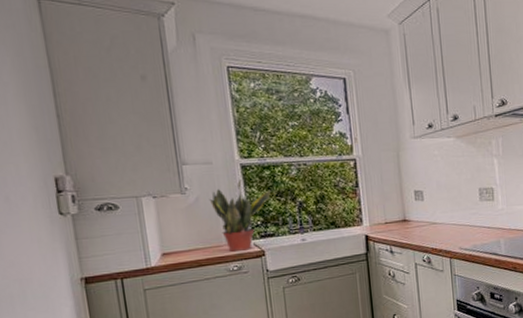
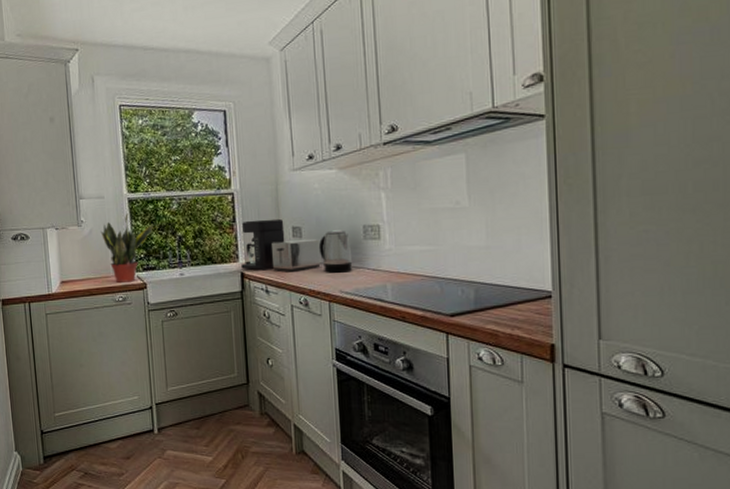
coffee maker: none [365,183,408,233] -> present [241,218,285,271]
toaster: none [395,201,442,233] -> present [272,238,321,272]
kettle: none [439,193,471,232] -> present [318,230,353,273]

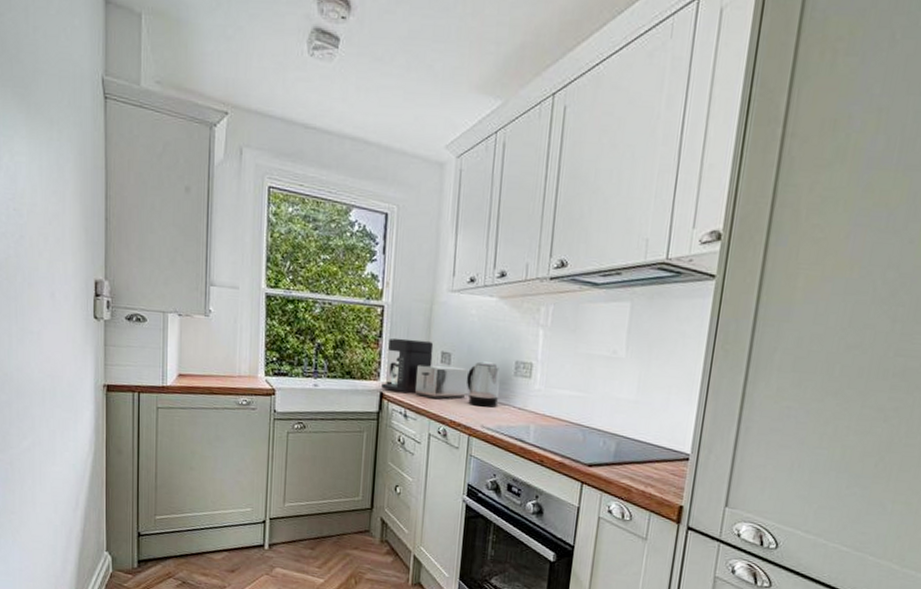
potted plant: present [100,213,154,284] -> none [230,310,292,386]

